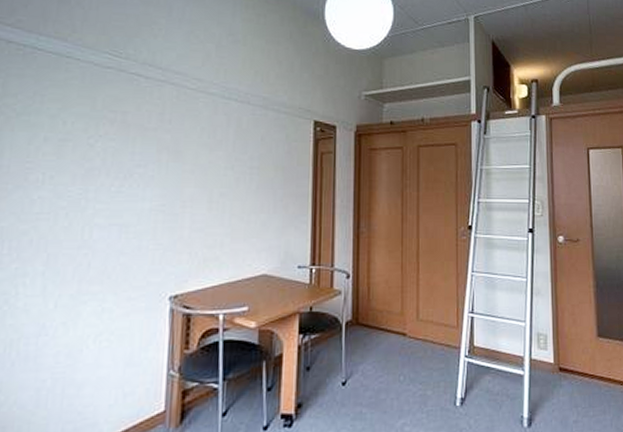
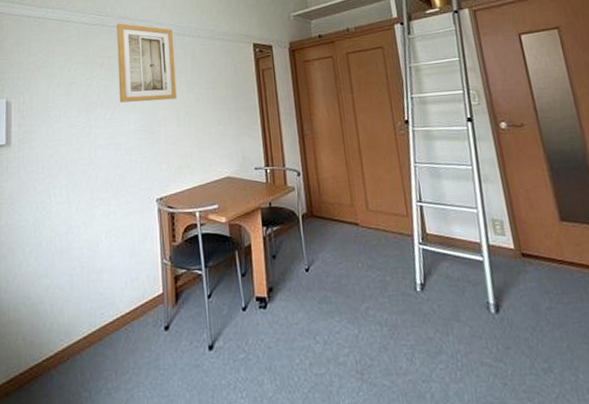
wall art: none [132,70,216,176] -> present [117,23,177,103]

